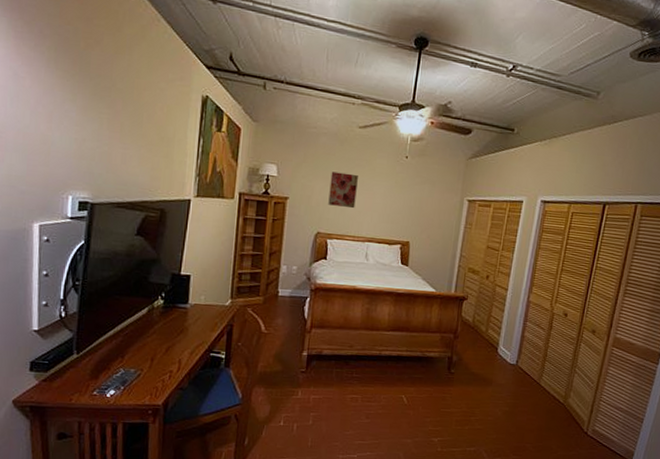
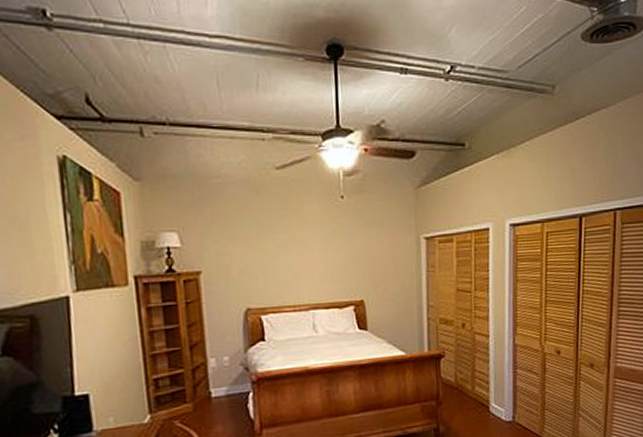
wall art: present [328,171,358,209] -> none [250,228,289,272]

